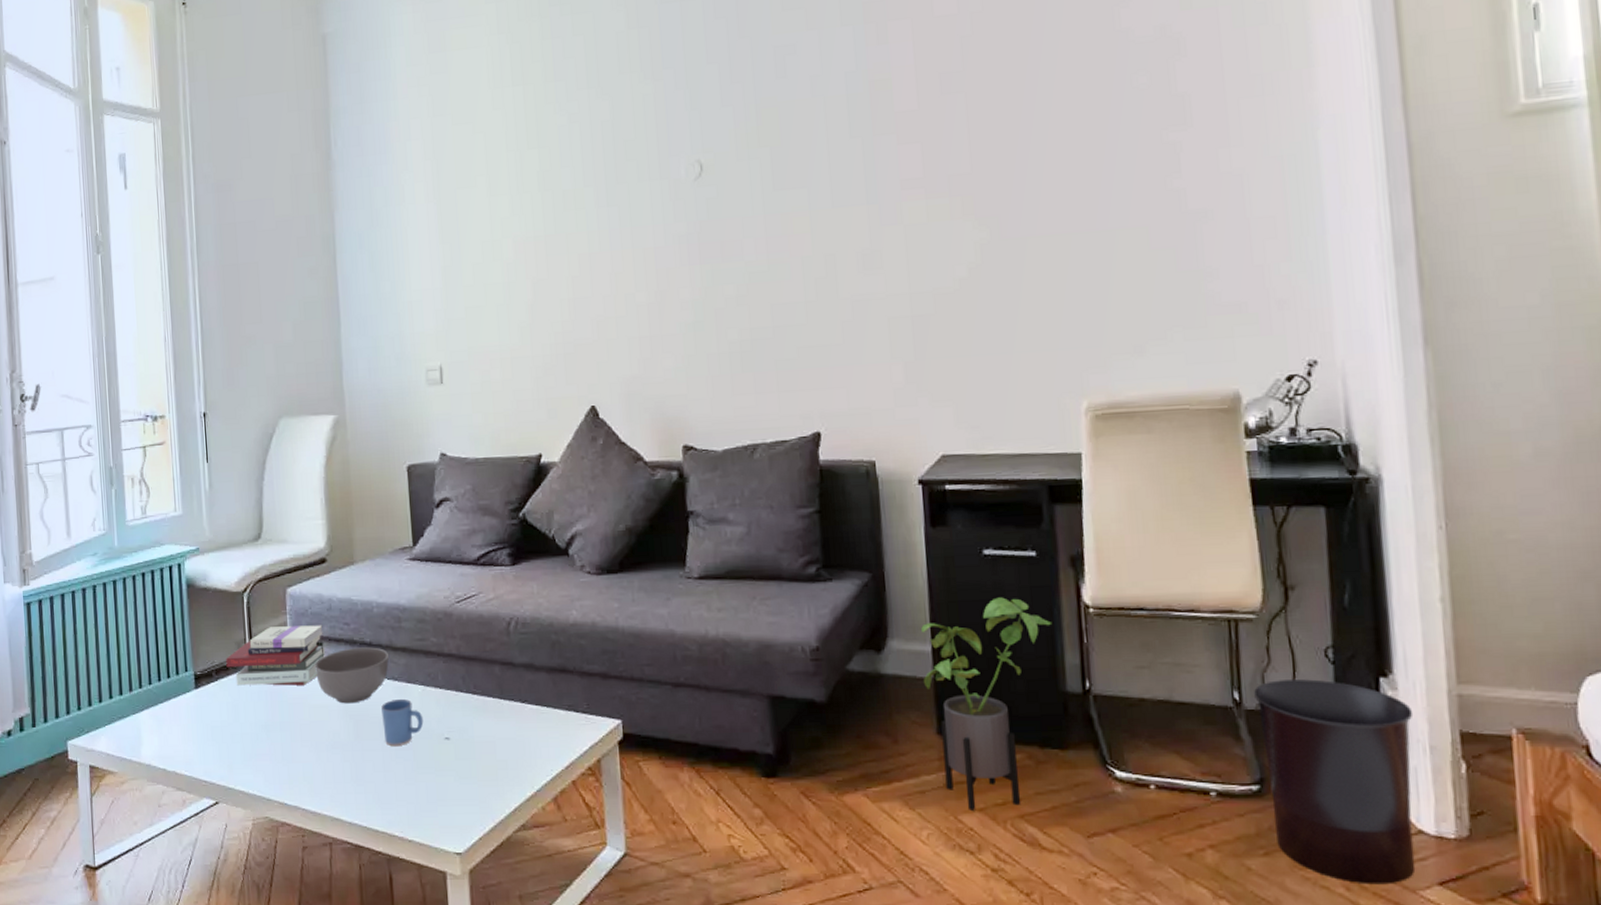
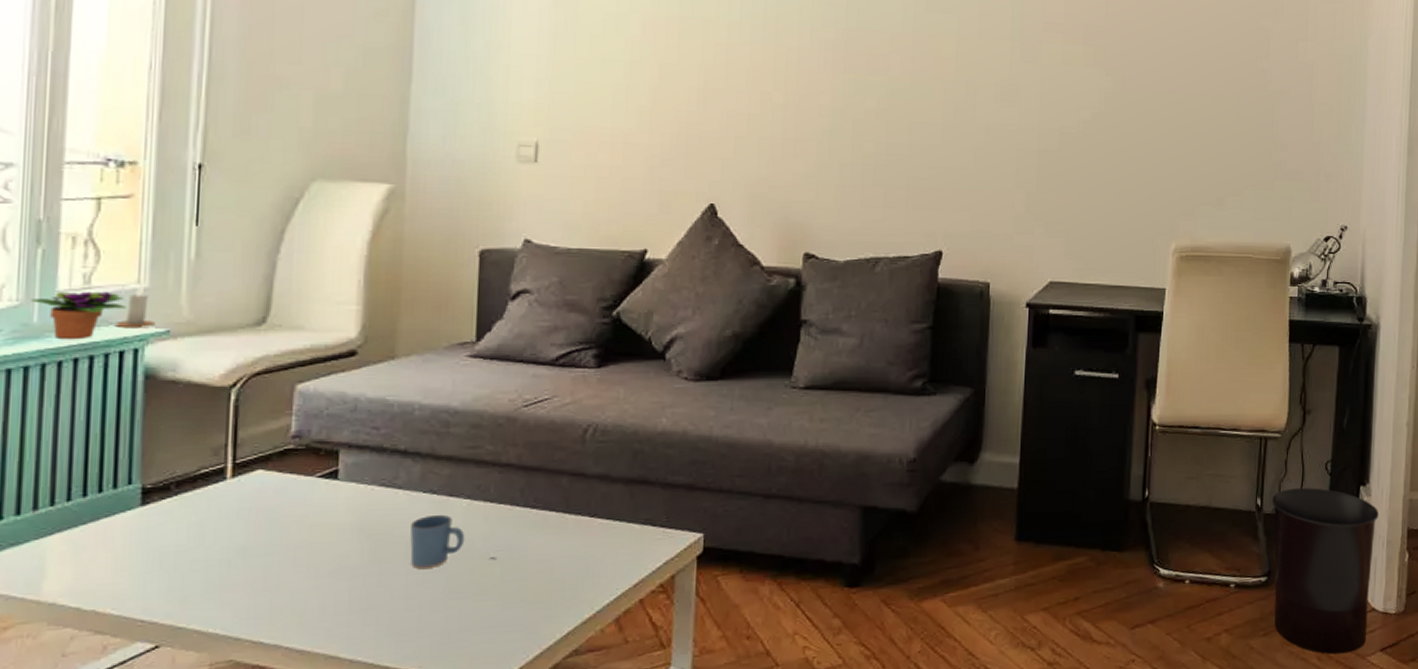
potted flower: none [112,519,170,558] -> present [31,291,127,338]
candle: none [164,511,189,548] -> present [115,283,155,329]
books: present [226,625,325,686] -> none [193,429,342,502]
bowl: present [314,647,390,704] -> none [324,455,429,522]
house plant: present [921,597,1053,811] -> none [1009,414,1125,610]

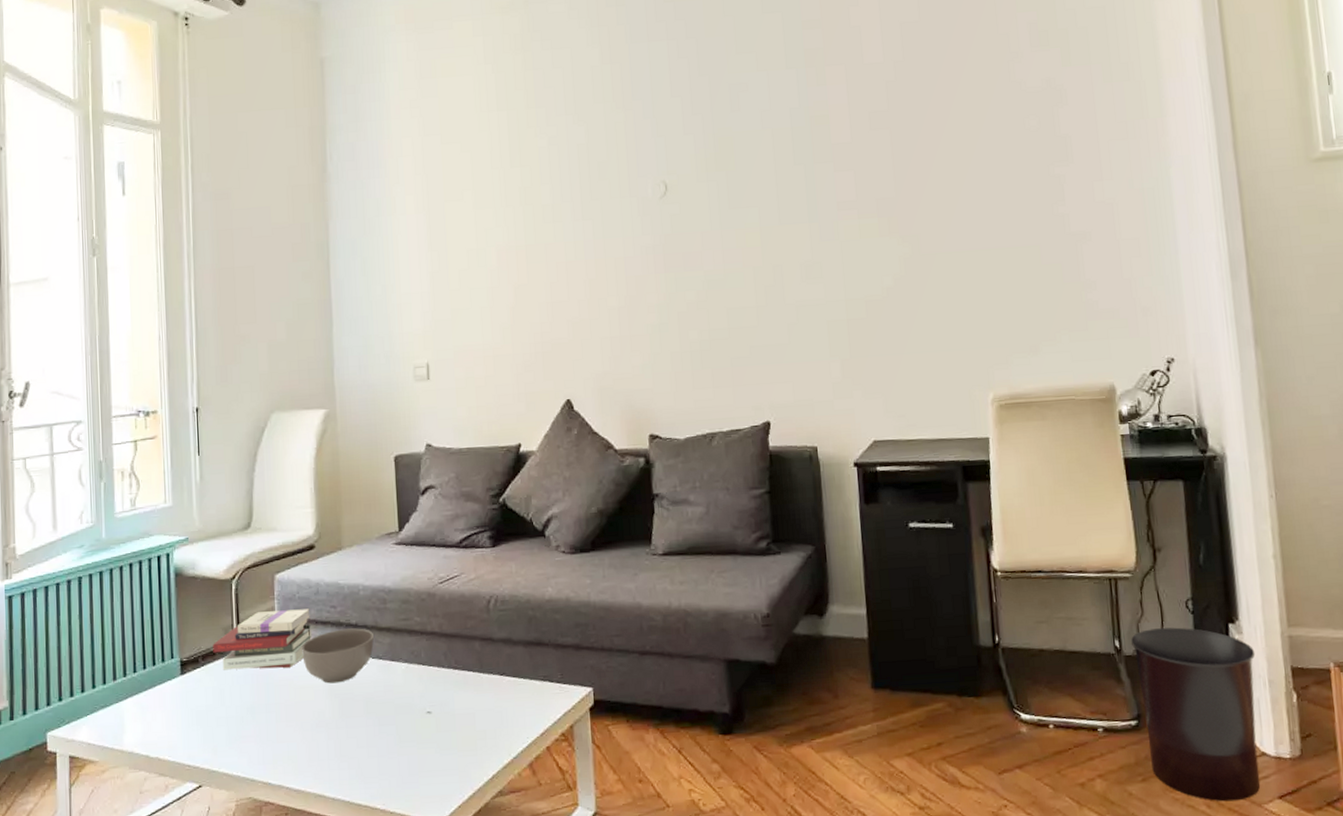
potted flower: present [31,291,127,338] -> none [100,511,160,549]
candle: present [115,283,155,329] -> none [153,503,178,538]
books: none [193,429,342,502] -> present [213,609,311,670]
bowl: none [324,455,429,522] -> present [301,628,375,684]
mug: present [410,514,465,569] -> none [366,676,407,722]

